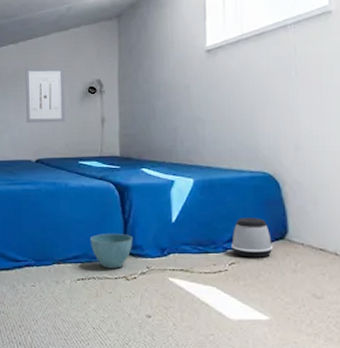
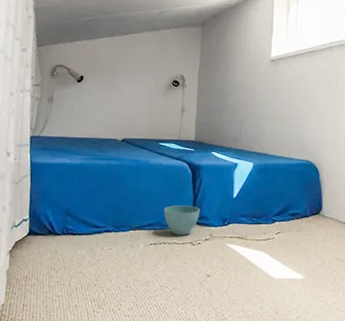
wall art: present [25,66,66,124] -> none [116,58,153,109]
speaker: present [230,218,273,258] -> none [278,196,310,229]

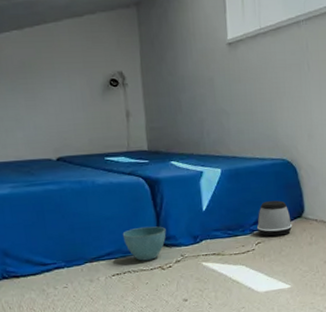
speaker: none [278,196,310,229] -> present [256,200,293,237]

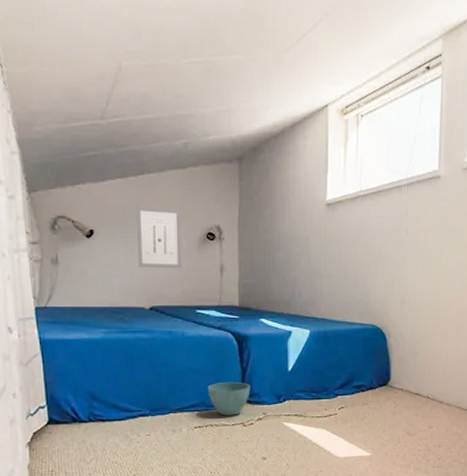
wall art: none [35,56,87,119] -> present [136,206,182,269]
speaker: present [256,200,293,237] -> none [340,366,377,402]

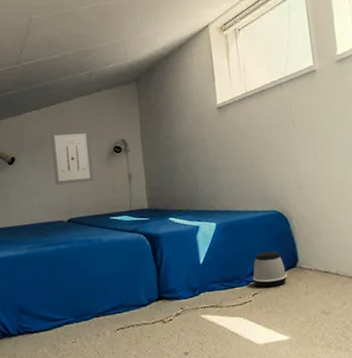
plant pot: present [207,383,251,416] -> none [126,280,167,315]
speaker: none [340,366,377,402] -> present [252,251,288,288]

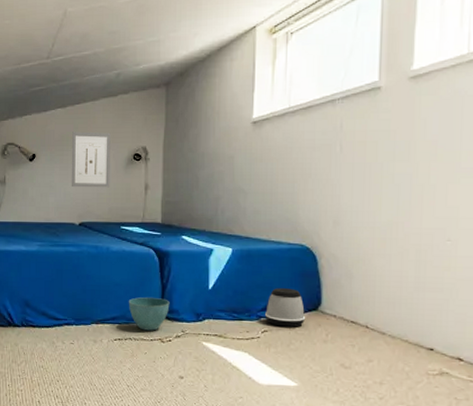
plant pot: none [126,280,167,315] -> present [128,297,170,331]

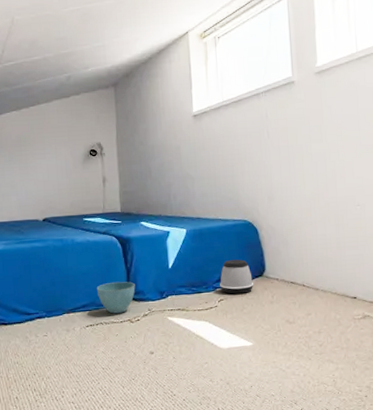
wall art: present [72,131,111,188] -> none [29,131,70,185]

